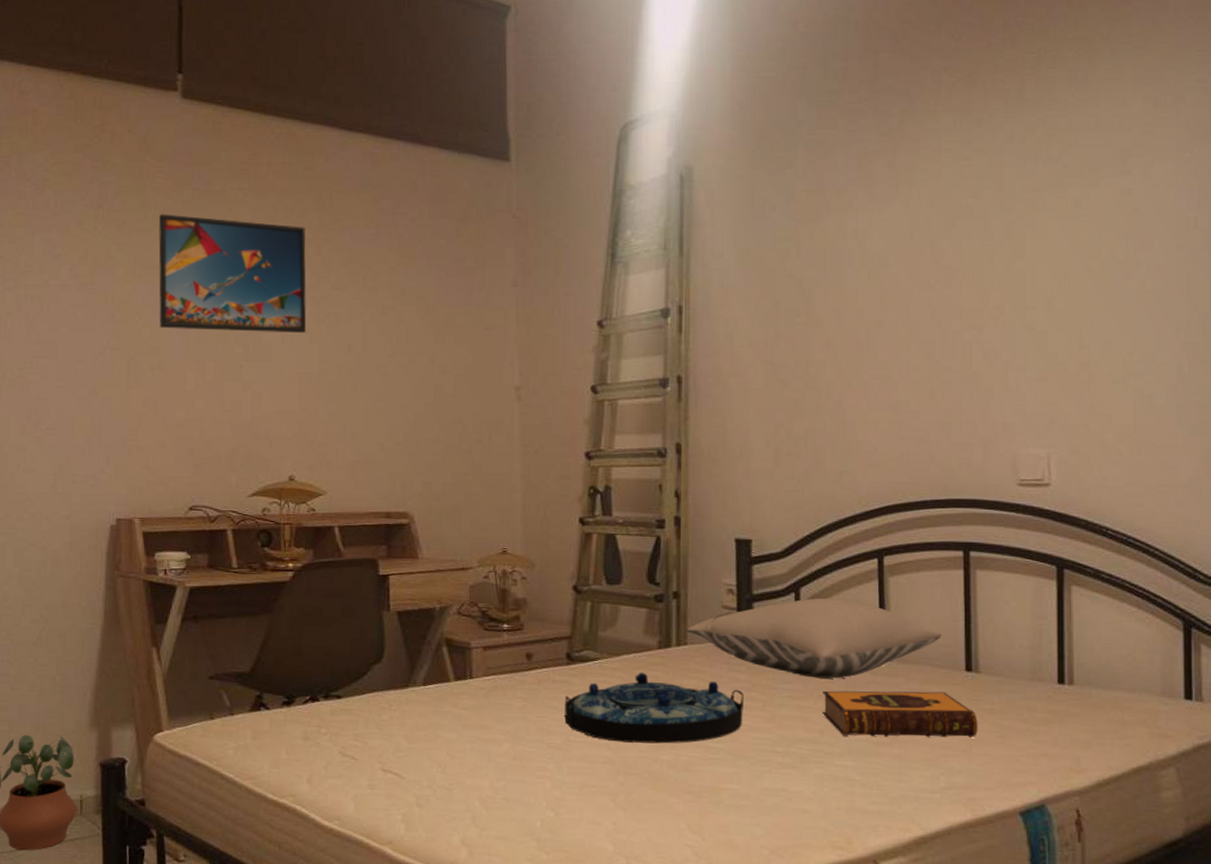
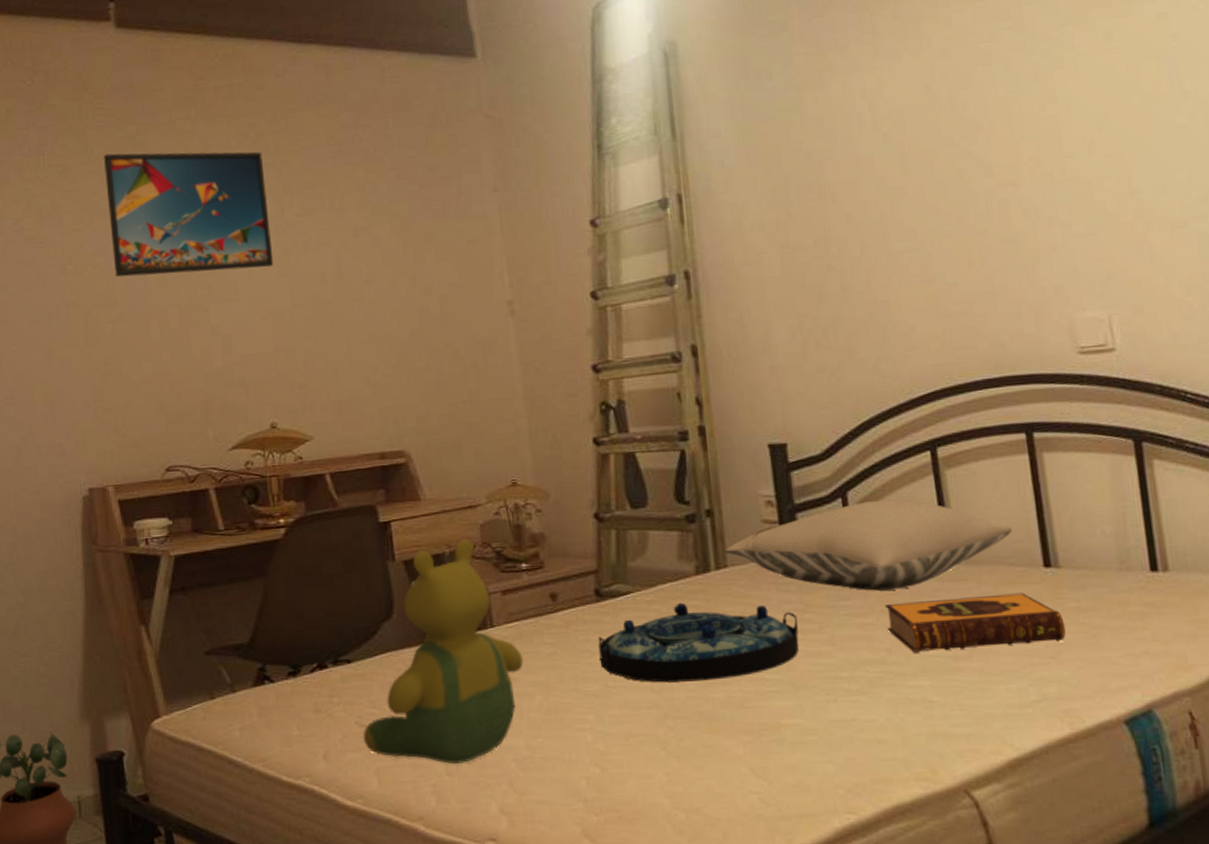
teddy bear: none [345,597,496,797] -> present [363,539,524,764]

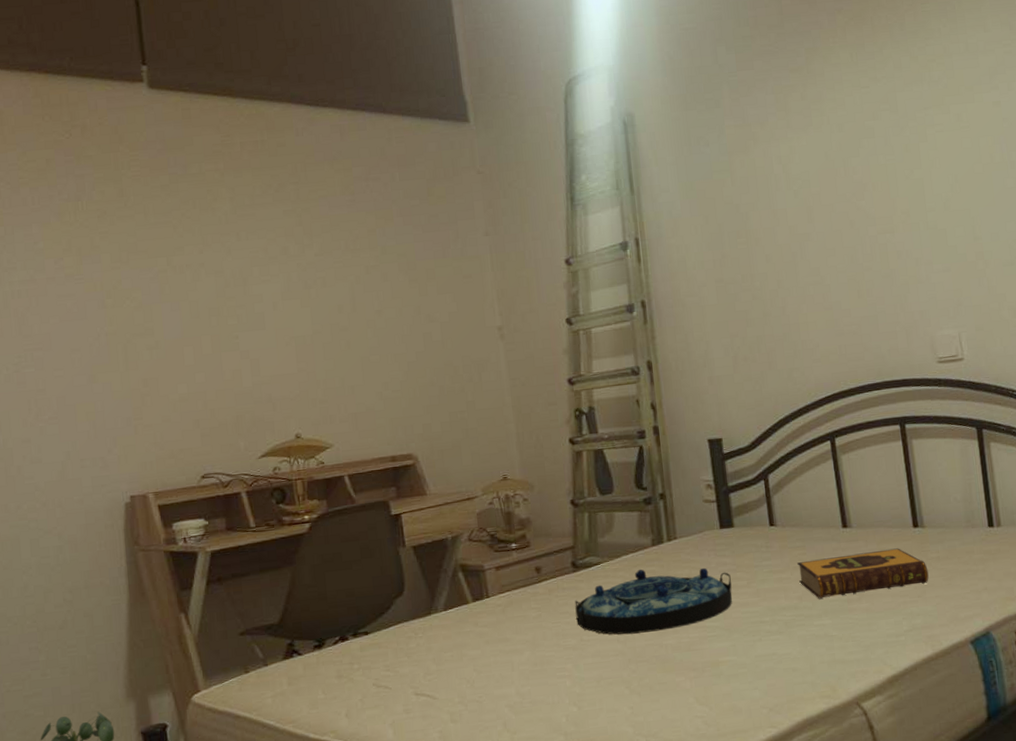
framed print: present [104,151,274,278] -> none [139,200,296,310]
teddy bear: present [363,539,524,764] -> none [379,526,514,713]
pillow: present [725,499,1013,591] -> none [674,480,891,552]

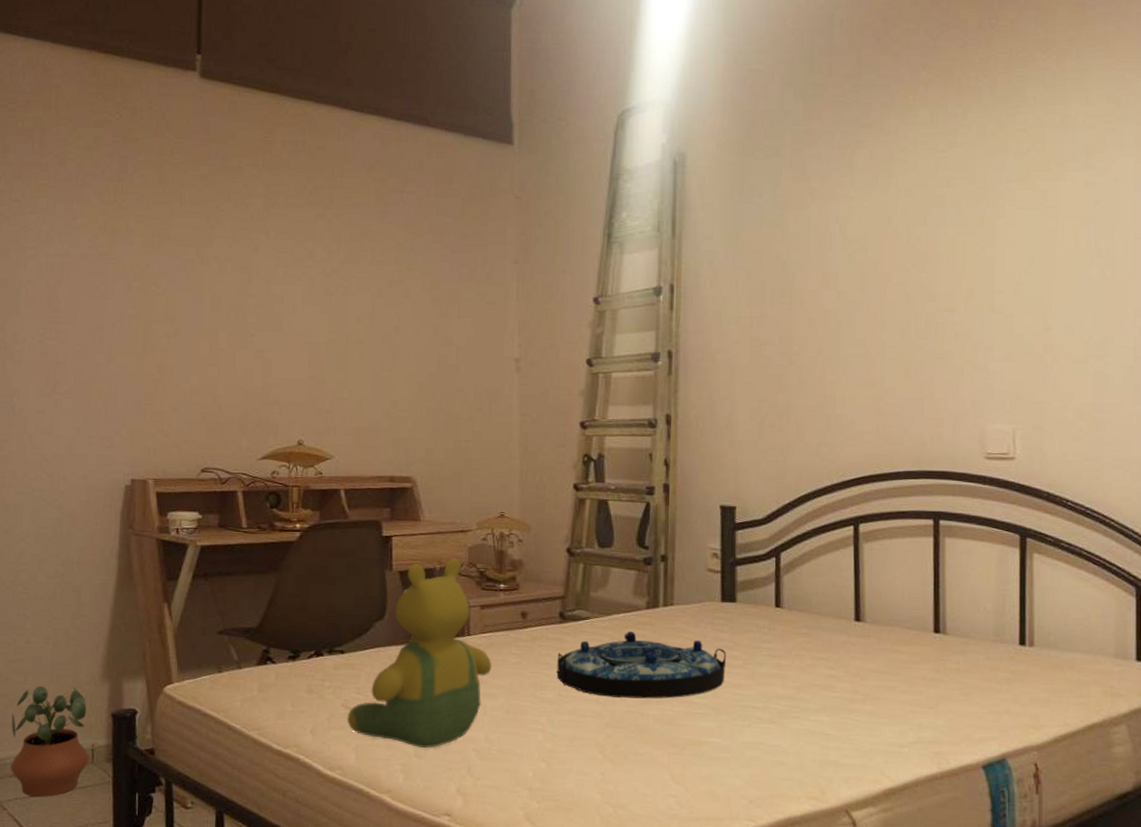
teddy bear: none [379,526,514,713] -> present [347,558,492,748]
hardback book: present [797,548,929,599] -> none [800,650,944,695]

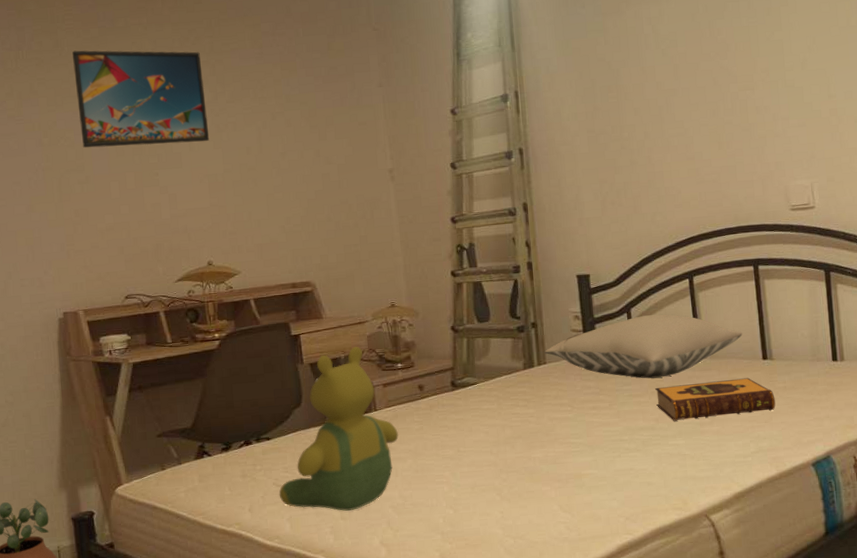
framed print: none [175,188,317,305] -> present [72,50,210,148]
serving tray: present [557,630,726,699] -> none [453,389,595,448]
pillow: none [673,562,912,639] -> present [544,314,742,379]
hardback book: none [800,650,944,695] -> present [655,378,776,421]

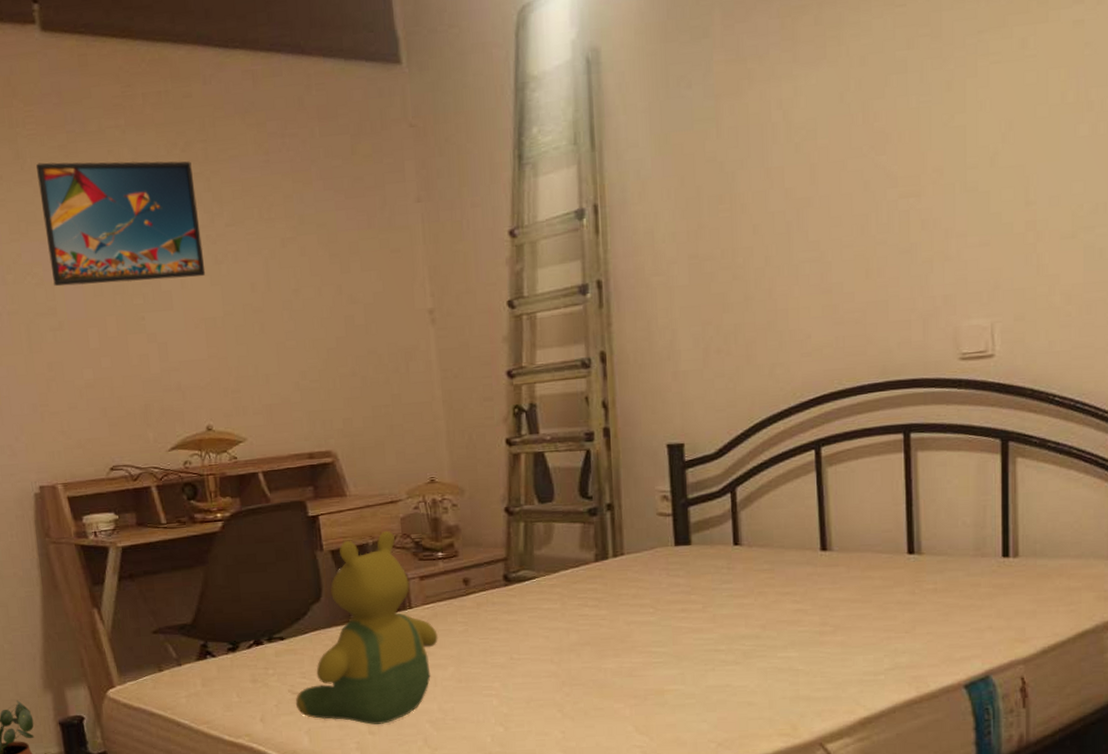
pillow: present [544,314,742,379] -> none [622,494,883,575]
hardback book: present [655,378,776,421] -> none [763,576,921,629]

